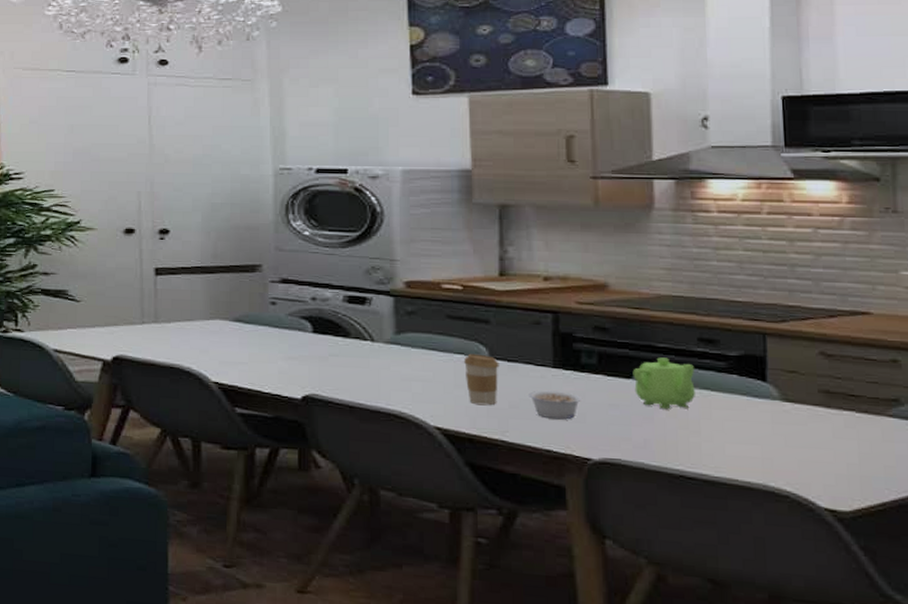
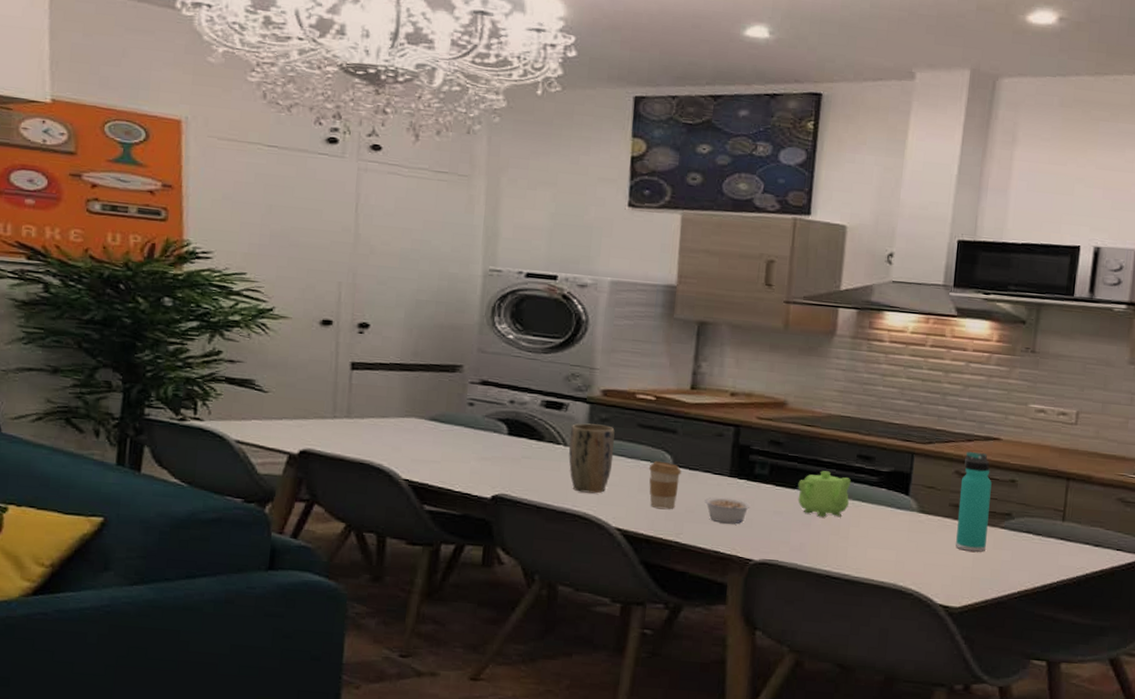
plant pot: none [376,317,424,391] -> present [568,423,615,494]
thermos bottle: none [828,328,873,446] -> present [956,451,992,552]

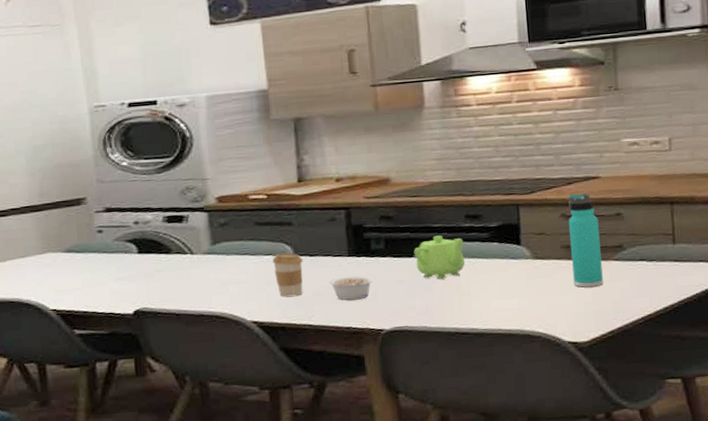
plant pot: present [568,423,615,494] -> none [194,229,238,294]

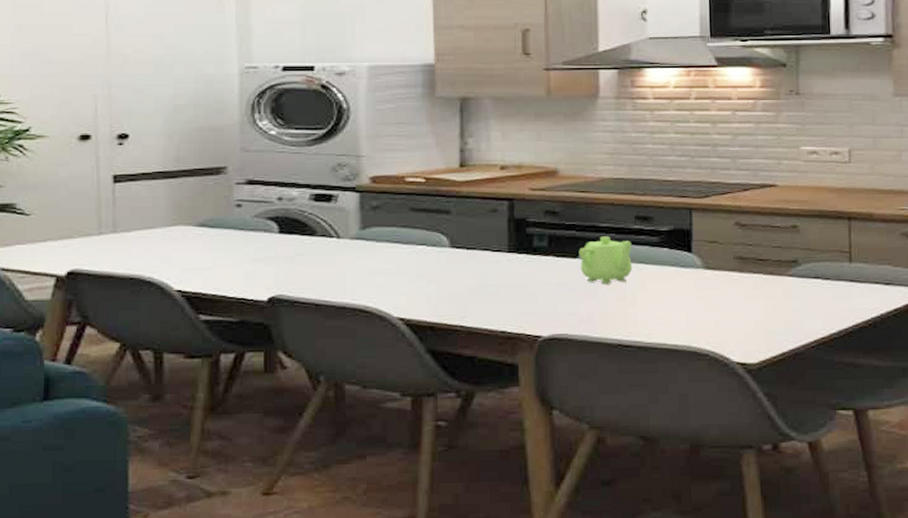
coffee cup: present [272,253,303,298] -> none [425,244,459,294]
legume: present [329,276,374,301] -> none [486,274,534,301]
thermos bottle: present [568,193,603,288] -> none [742,200,776,304]

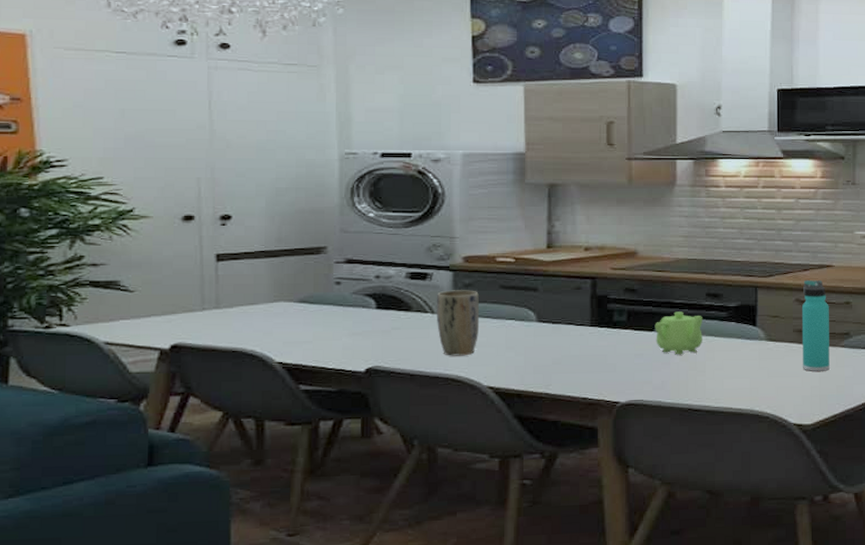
plant pot: none [342,213,389,285] -> present [436,290,480,356]
thermos bottle: none [742,200,776,304] -> present [801,279,830,371]

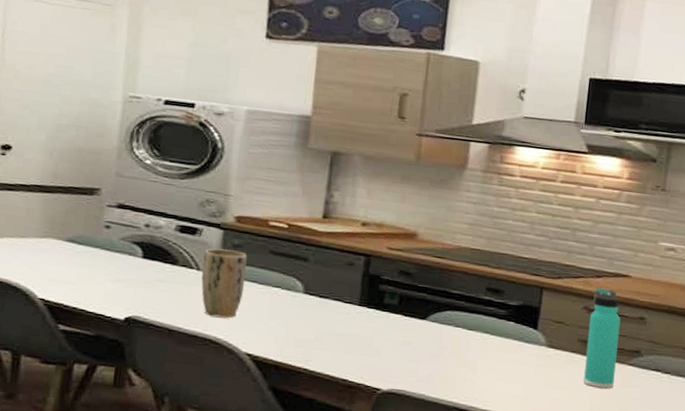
teapot: present [655,311,702,355] -> none [426,302,479,350]

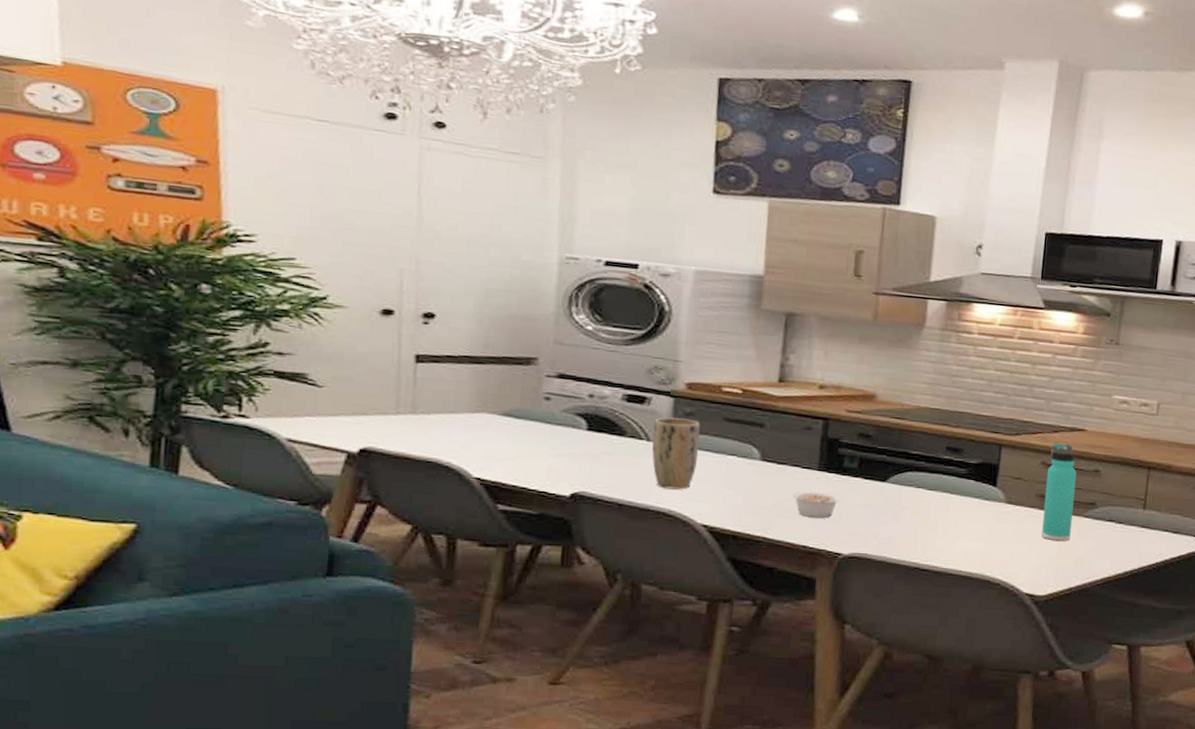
legume: none [334,325,381,353] -> present [793,491,841,518]

